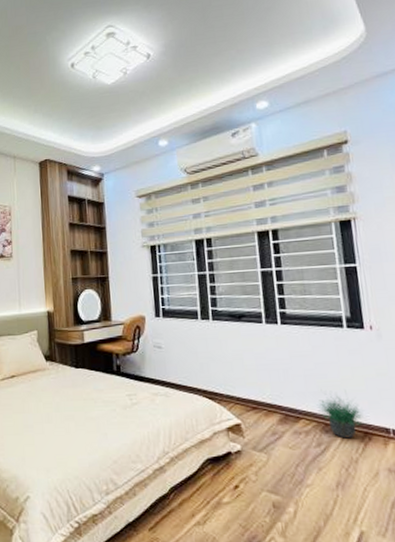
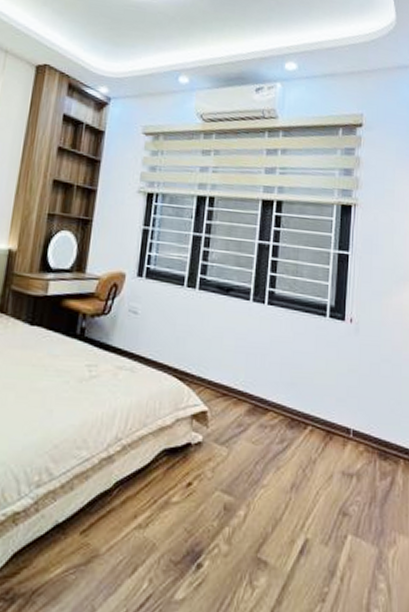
potted plant: present [318,395,364,439] -> none [288,388,329,437]

